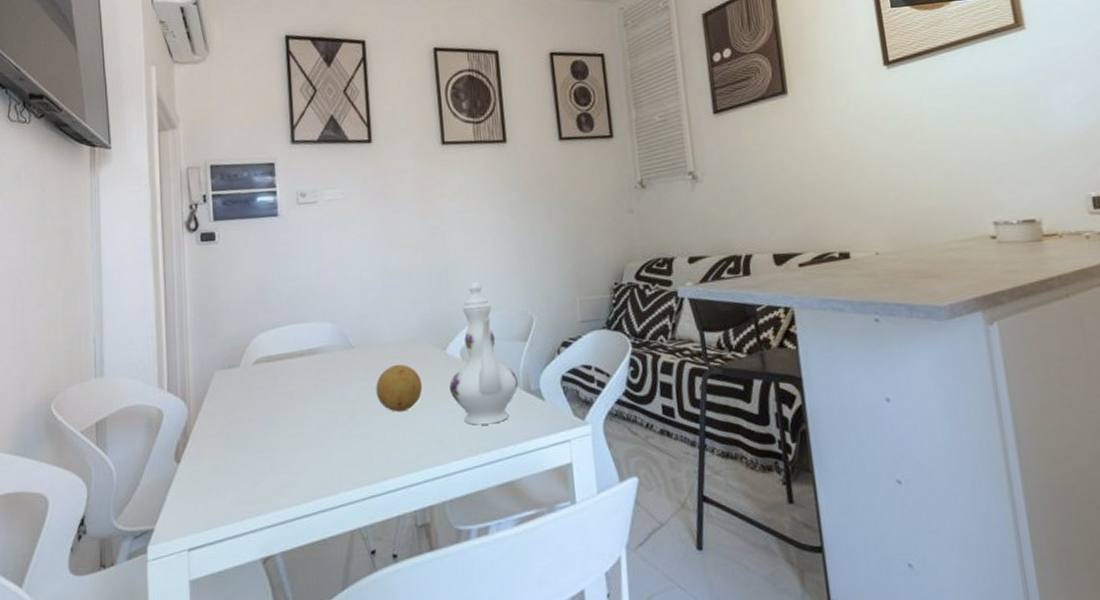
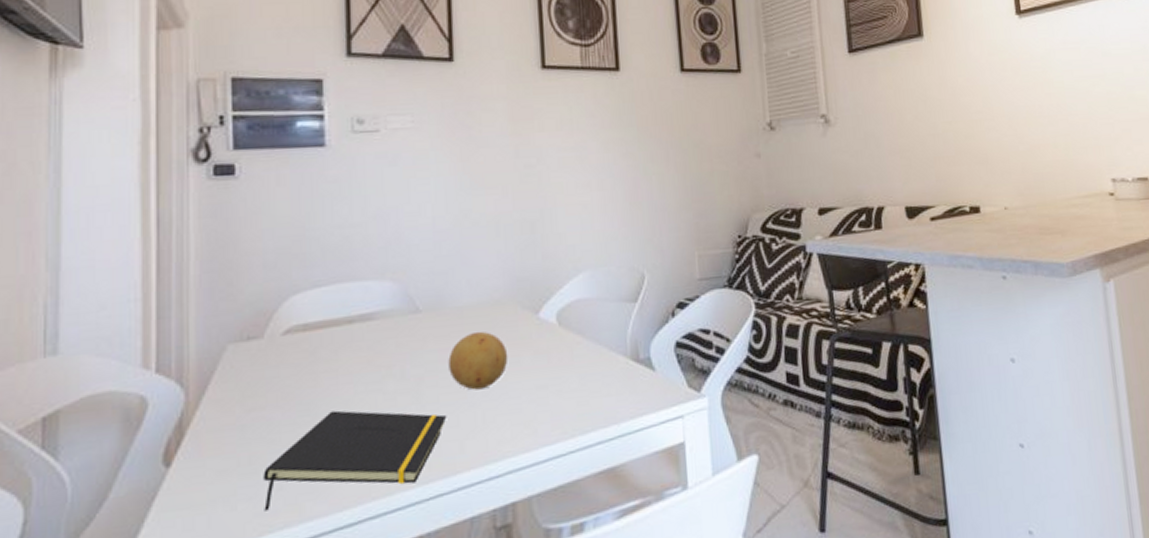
notepad: none [243,425,377,501] -> present [263,410,447,511]
ewer: present [449,281,519,425] -> none [542,231,626,403]

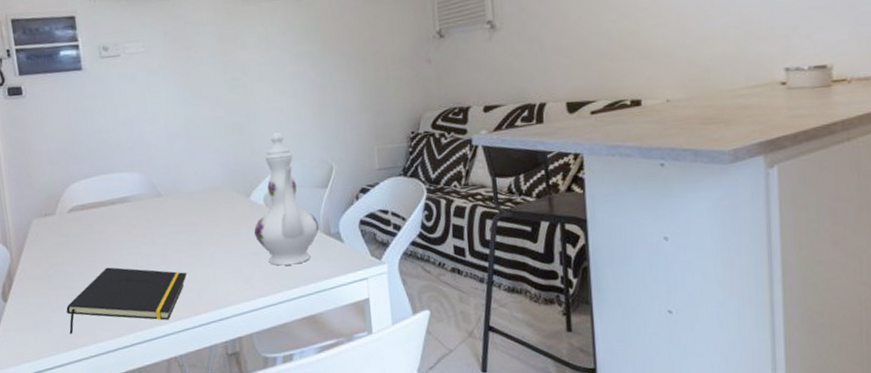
fruit: present [448,331,509,390] -> none [185,210,229,255]
ewer: none [542,231,626,403] -> present [254,131,320,266]

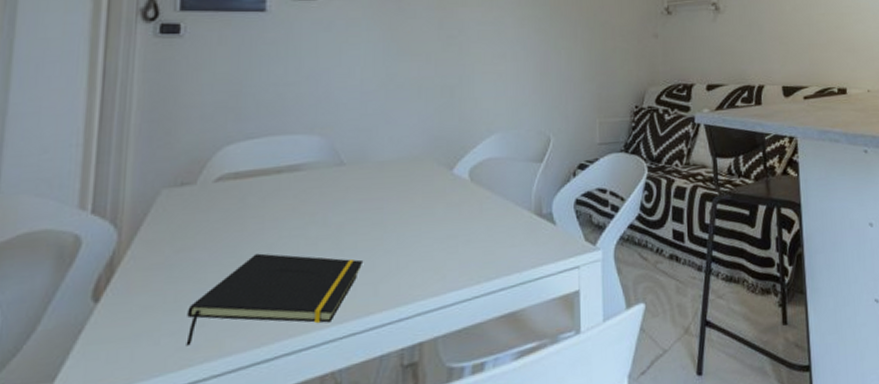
ewer: present [254,131,320,266] -> none [454,97,530,252]

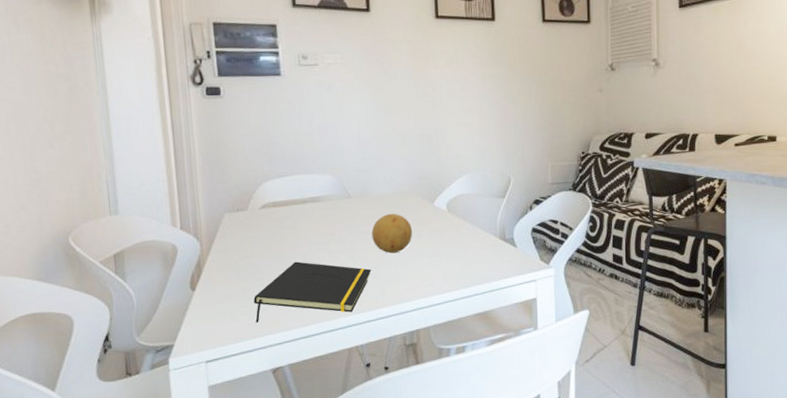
fruit: none [368,184,423,238] -> present [371,213,413,254]

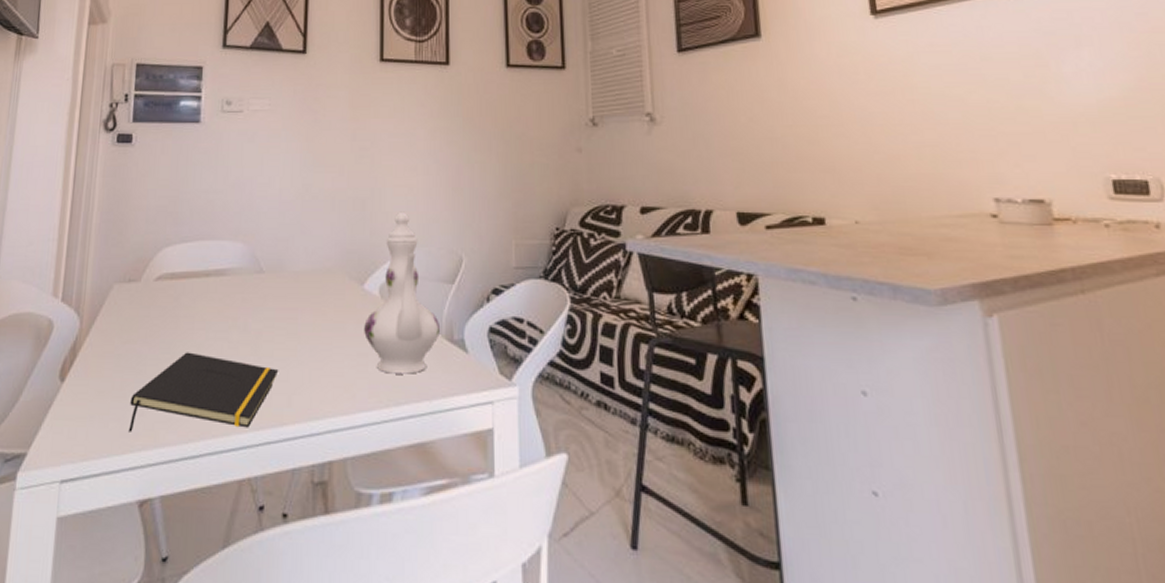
fruit: present [371,213,413,254] -> none [283,295,335,350]
ewer: none [436,144,496,266] -> present [364,211,441,374]

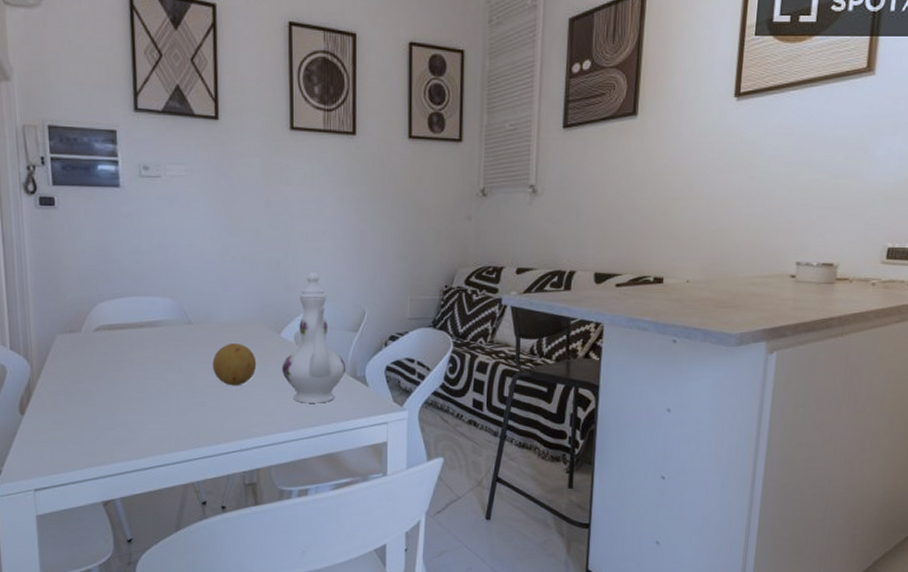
notepad: present [128,352,279,432] -> none [85,389,211,452]
fruit: none [283,295,335,350] -> present [212,342,257,386]

